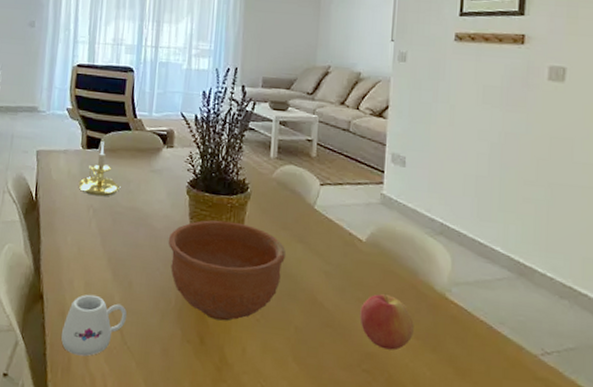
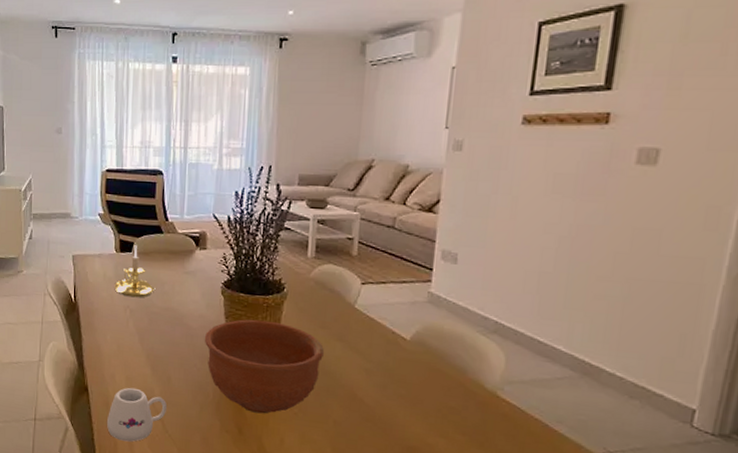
apple: present [360,293,414,351] -> none [402,390,461,445]

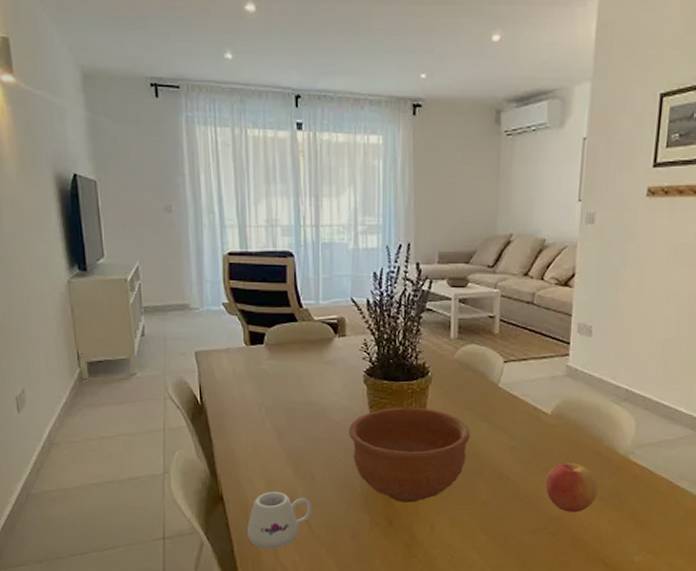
candle holder: present [114,245,156,298] -> none [246,336,293,394]
apple: none [402,390,461,445] -> present [545,461,598,513]

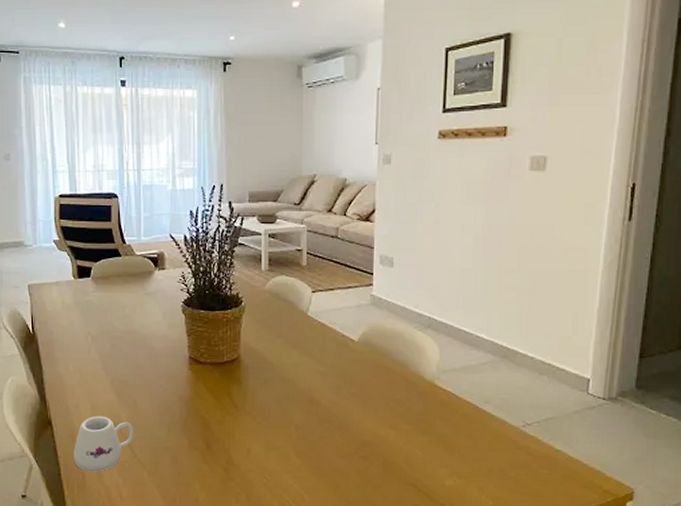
bowl: present [348,406,471,503] -> none [168,335,283,427]
apple: present [545,461,598,513] -> none [355,386,406,437]

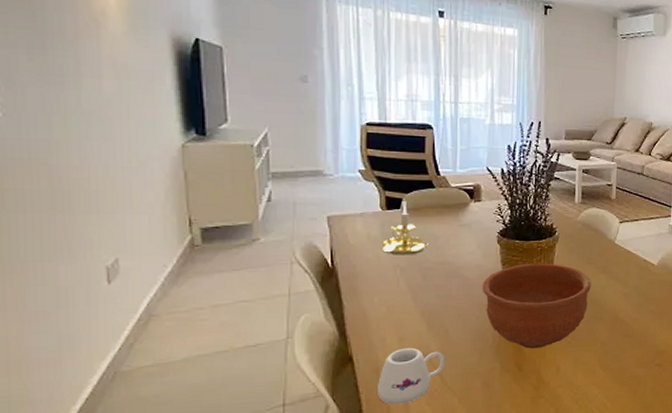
candle holder: none [74,270,116,323] -> present [381,201,429,255]
bowl: none [168,335,283,427] -> present [481,263,592,349]

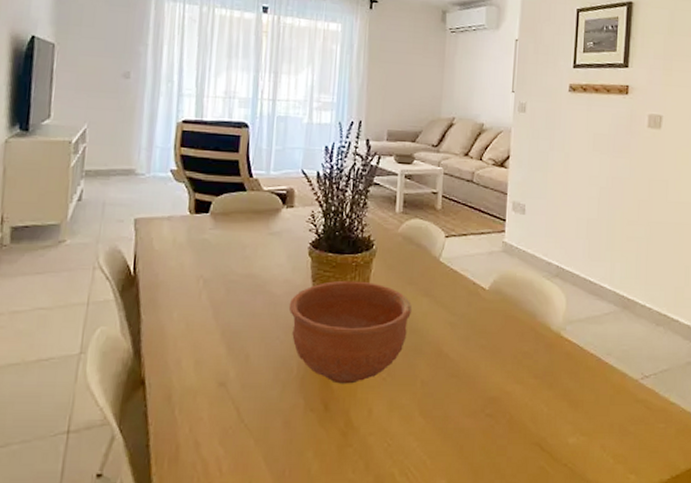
mug: present [376,347,446,405] -> none [167,373,244,442]
candle holder: present [381,201,429,255] -> none [185,205,235,265]

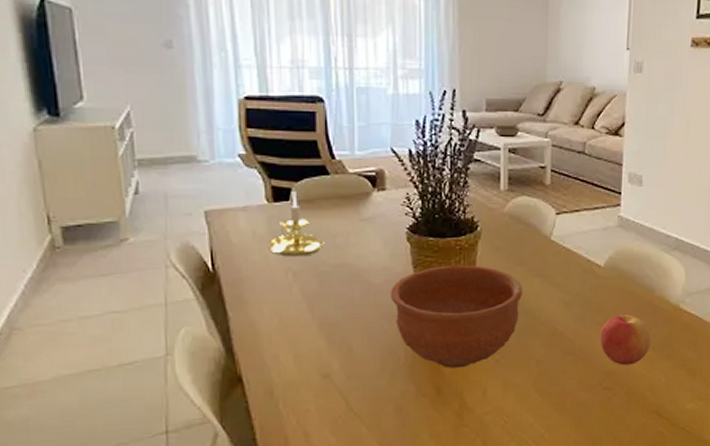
candle holder: none [185,205,235,265] -> present [268,192,325,257]
apple: none [483,338,533,392] -> present [600,313,651,365]

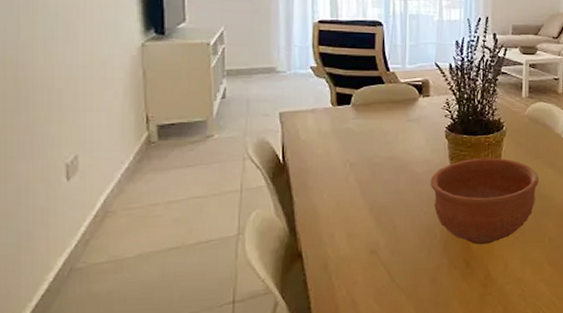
candle holder: present [268,192,325,257] -> none [331,97,378,151]

